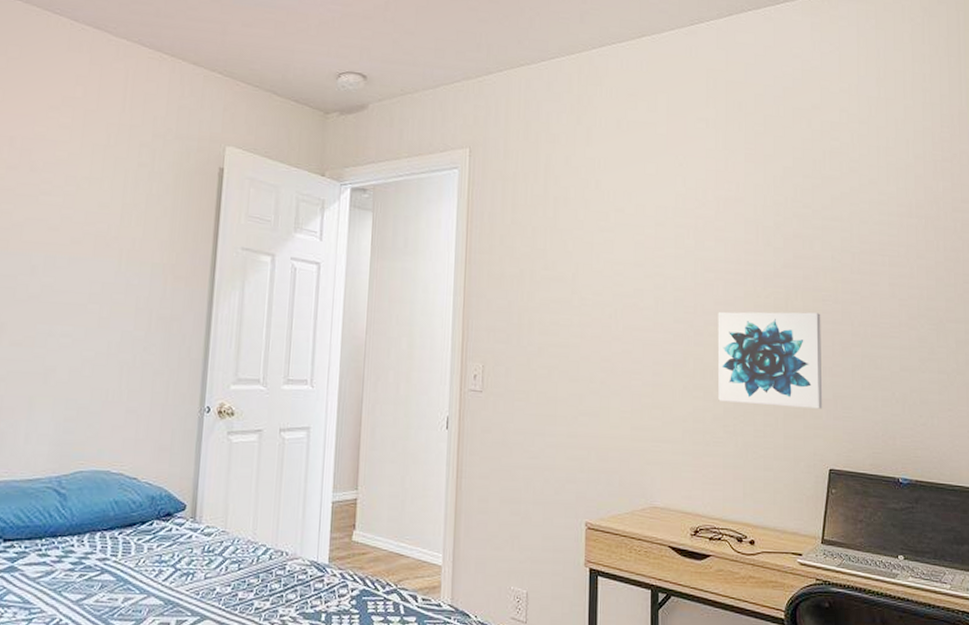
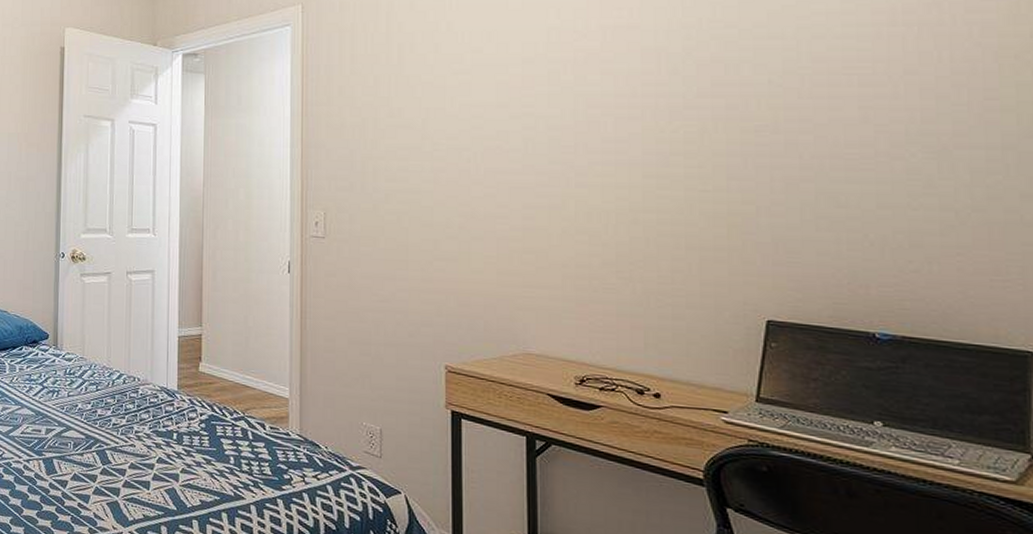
wall art: present [717,311,823,409] -> none [606,146,757,253]

